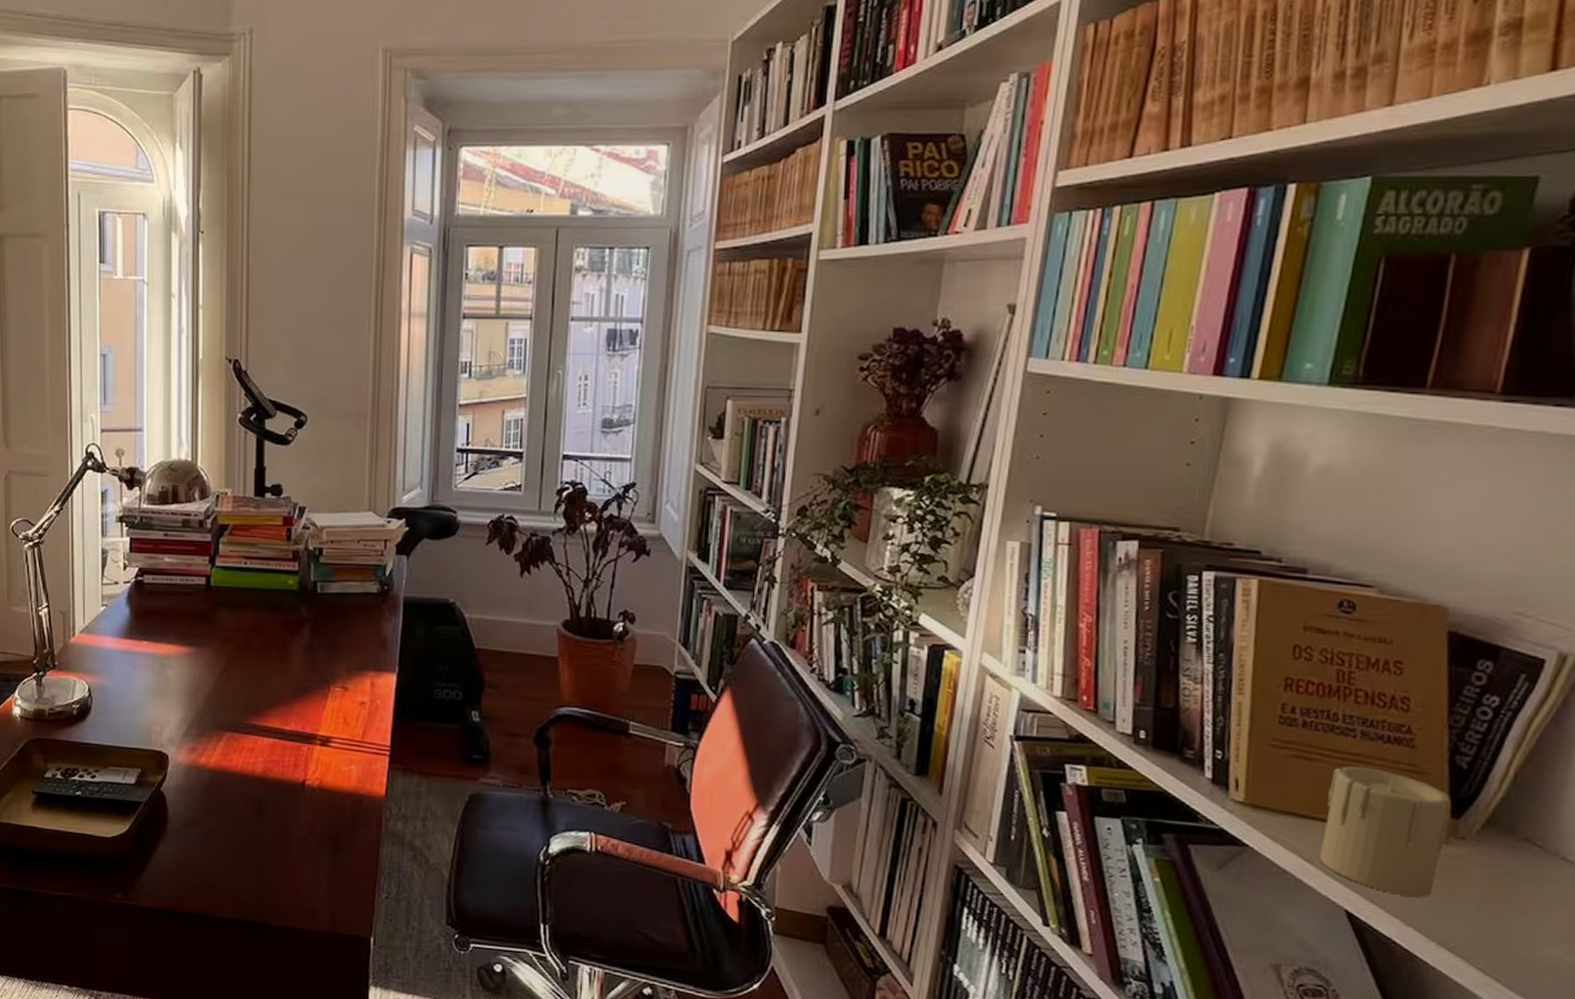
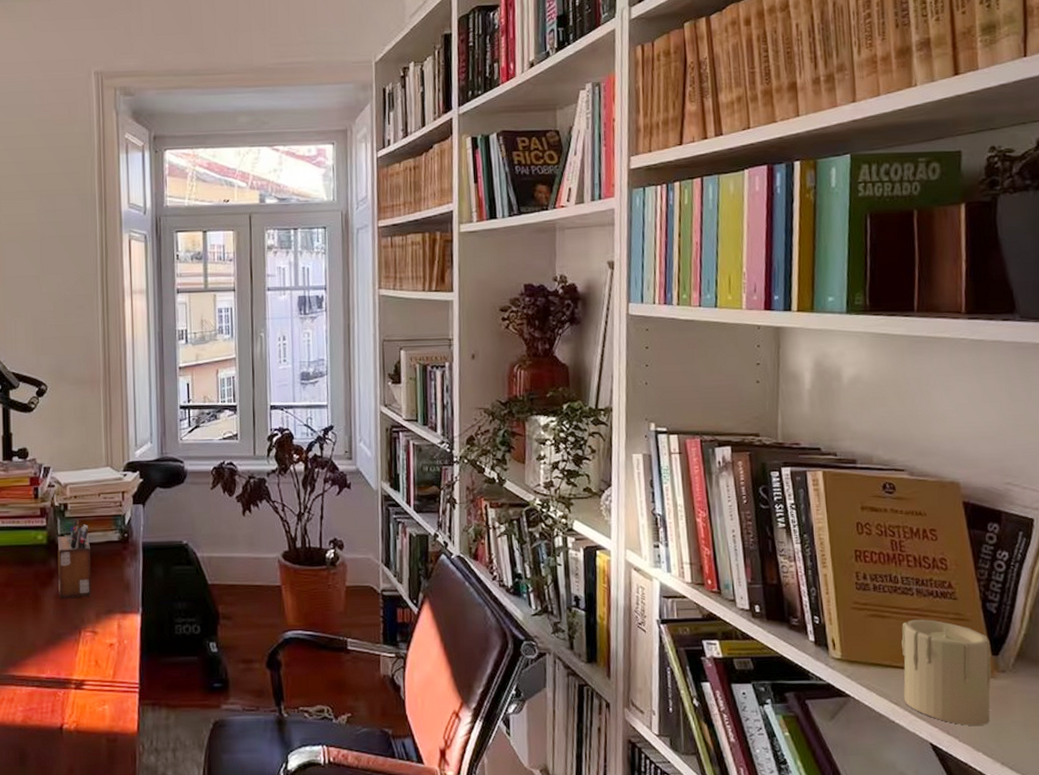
desk organizer: none [308,566,345,651] -> present [57,519,92,598]

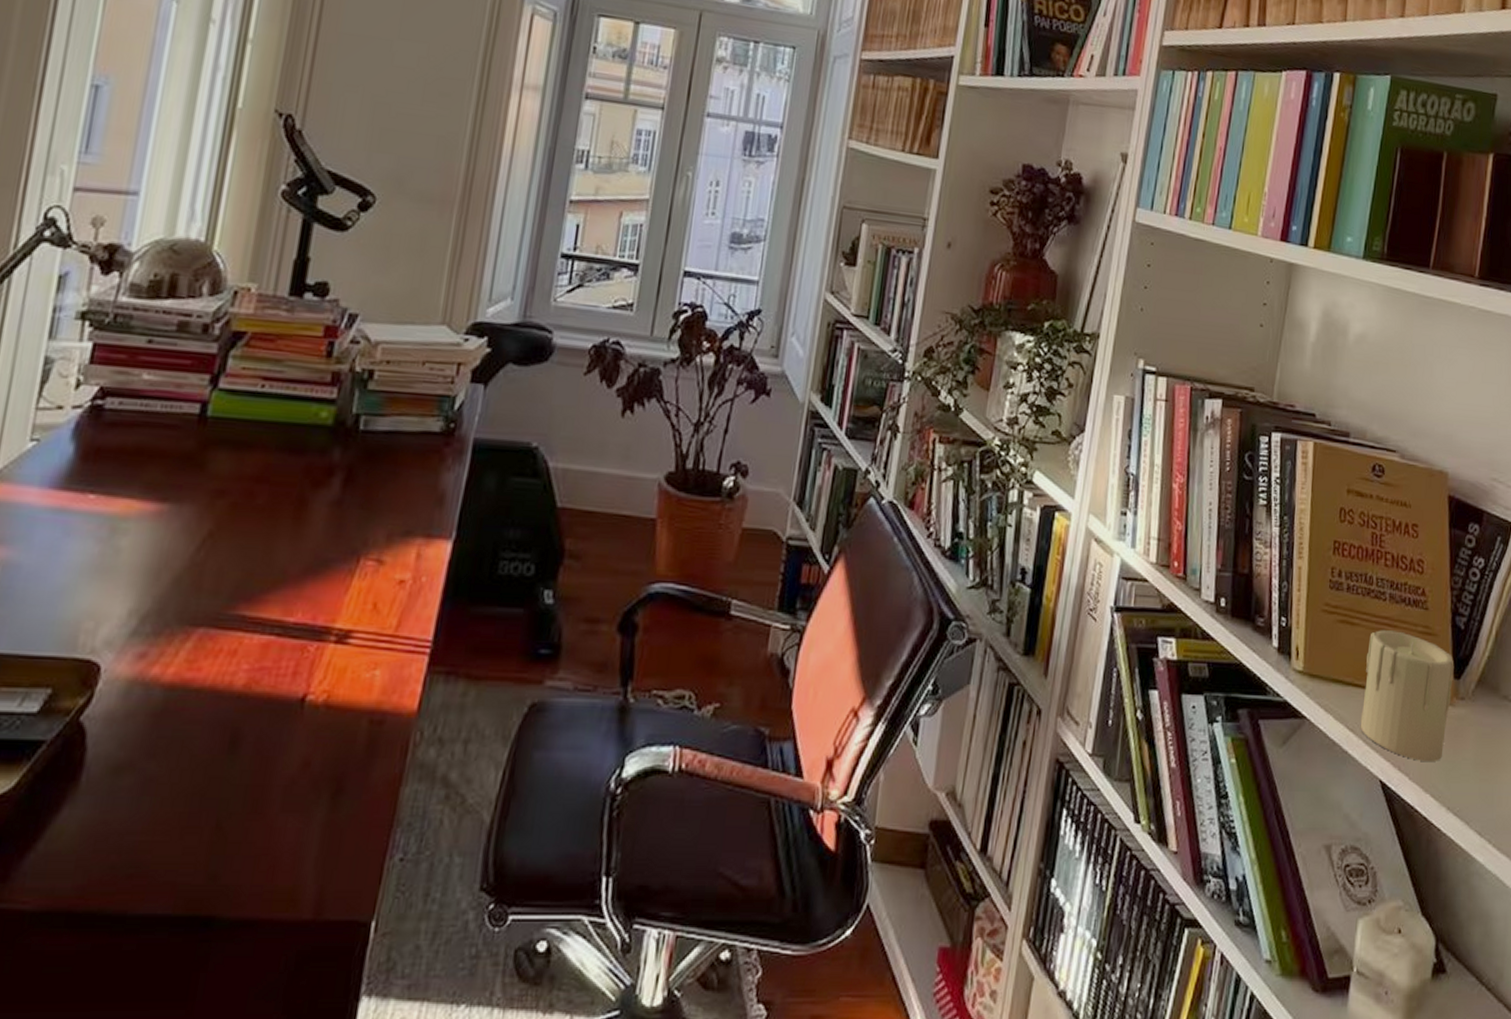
desk organizer: present [57,519,92,598] -> none [336,394,399,510]

